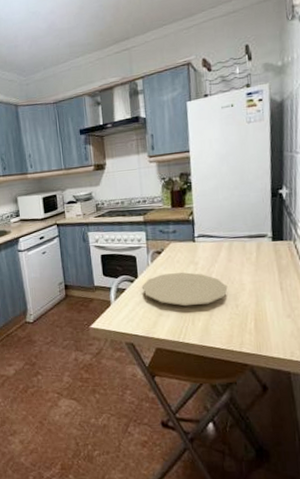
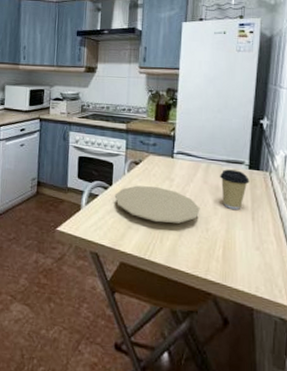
coffee cup: none [244,244,274,283] -> present [220,169,250,210]

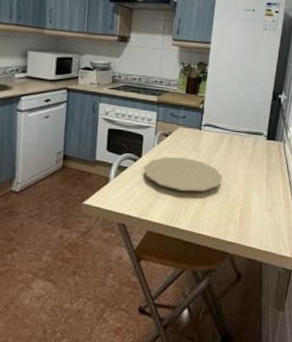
coffee cup: present [220,169,250,210] -> none [242,140,267,177]

